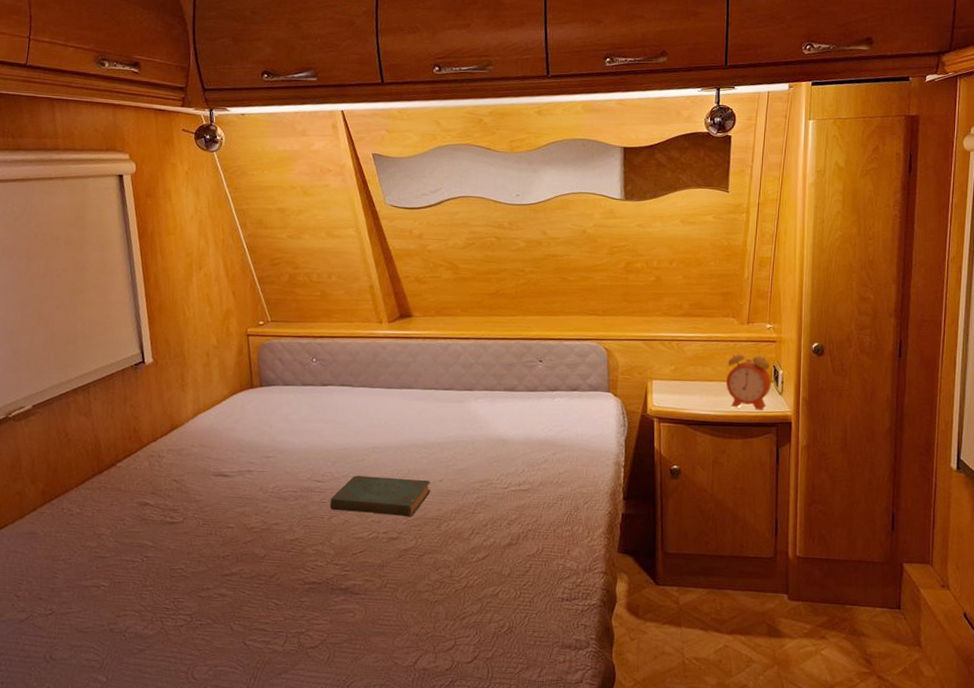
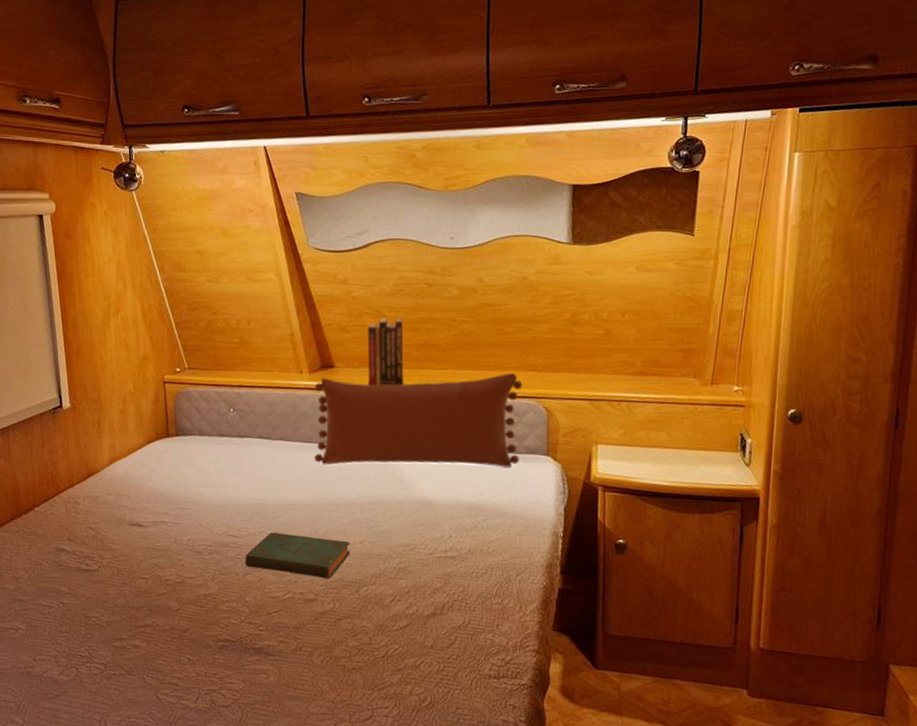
pillow: none [393,318,585,409] -> present [314,373,523,468]
books: none [442,268,477,333] -> present [367,316,404,386]
alarm clock: present [725,347,772,410] -> none [682,412,738,483]

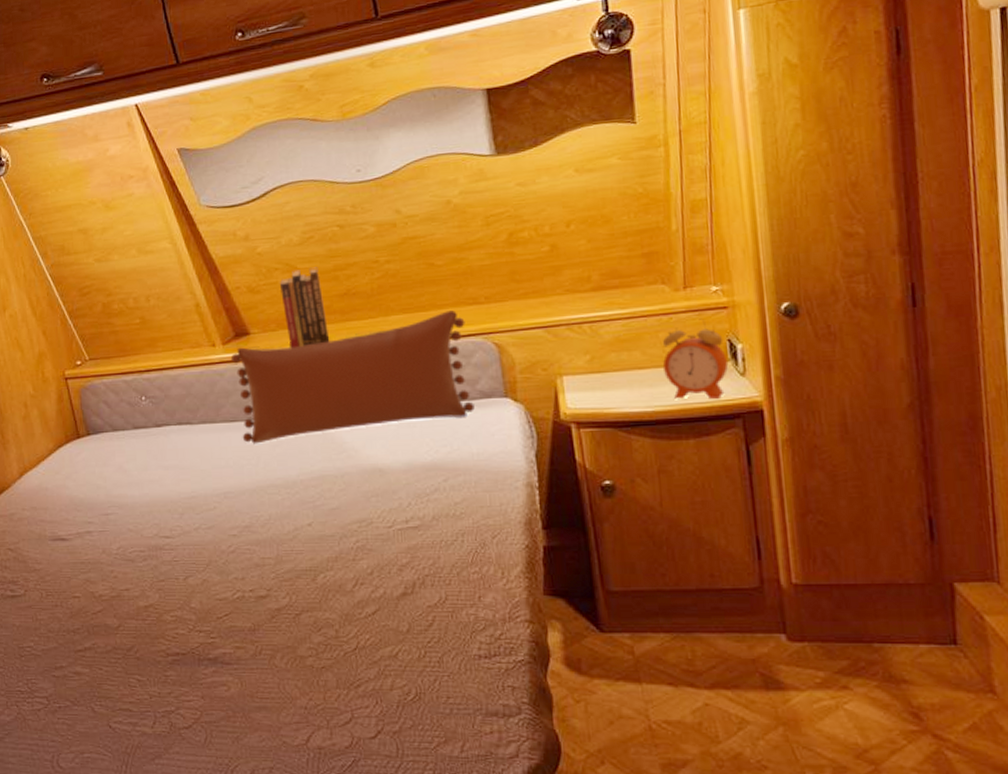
book: present [245,532,351,578] -> none [183,525,300,570]
alarm clock: none [682,412,738,483] -> present [662,318,729,399]

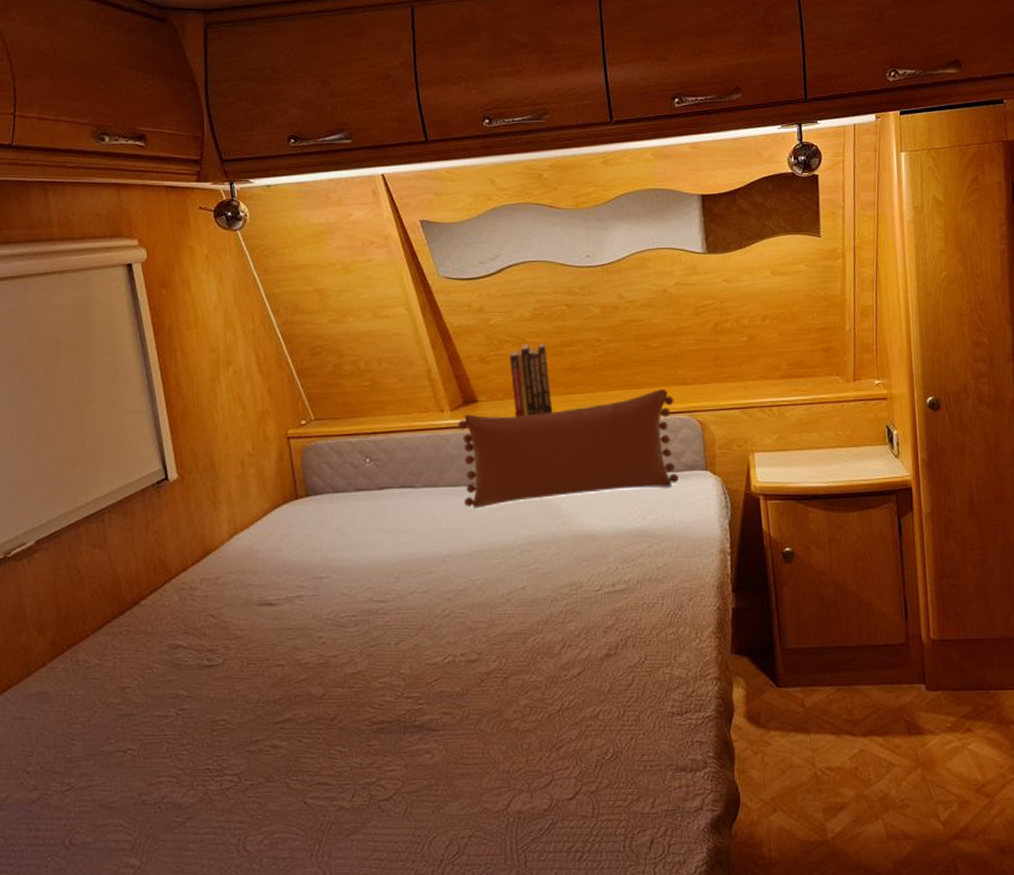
alarm clock: present [662,318,729,399] -> none [835,407,887,477]

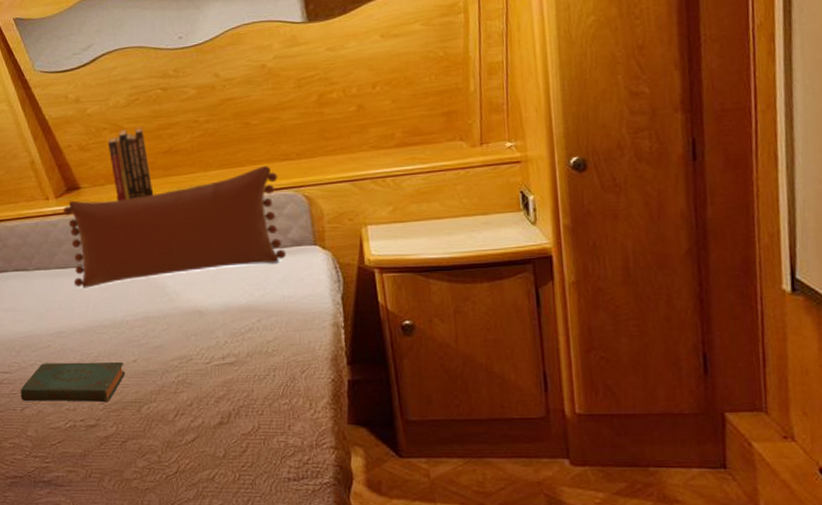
book: none [396,588,513,634] -> present [20,361,126,402]

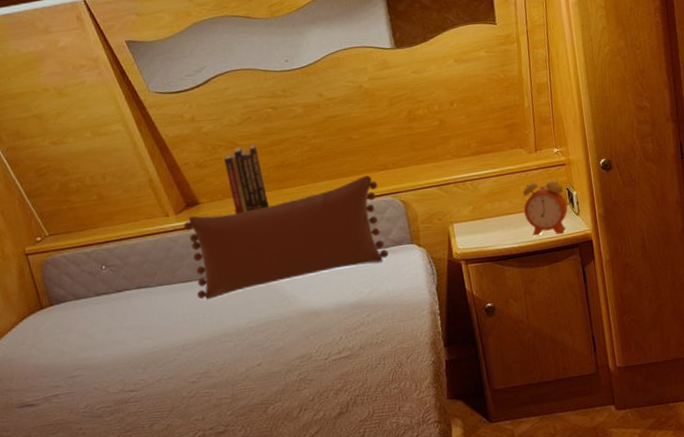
book: present [20,361,126,402] -> none [147,367,251,418]
alarm clock: none [459,172,521,246] -> present [523,173,568,236]

